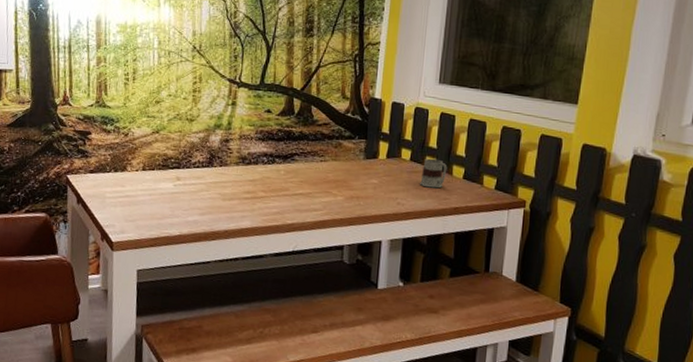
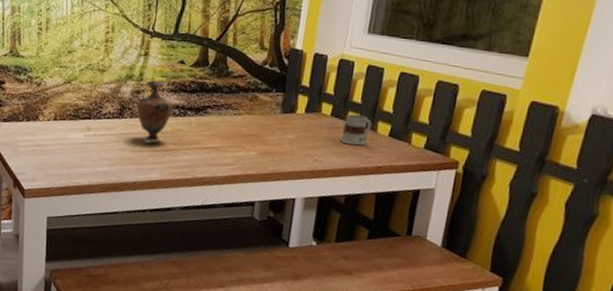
vase: none [226,129,261,192] -> present [136,80,172,144]

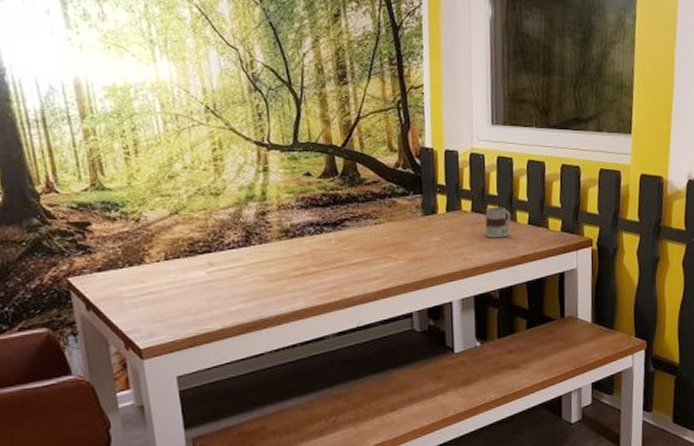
vase: present [136,80,172,144] -> none [264,198,306,271]

